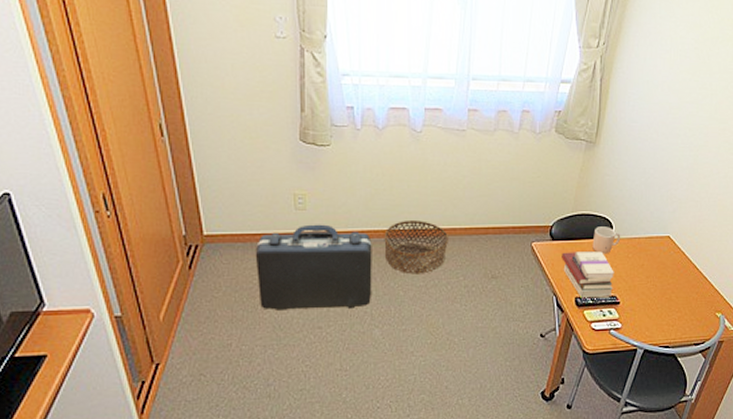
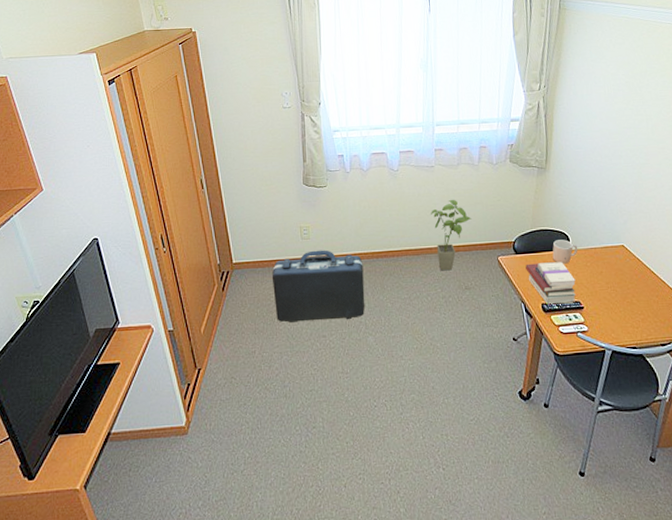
basket: present [384,221,450,274] -> none [372,243,427,289]
house plant: none [458,172,506,256] -> present [431,199,472,271]

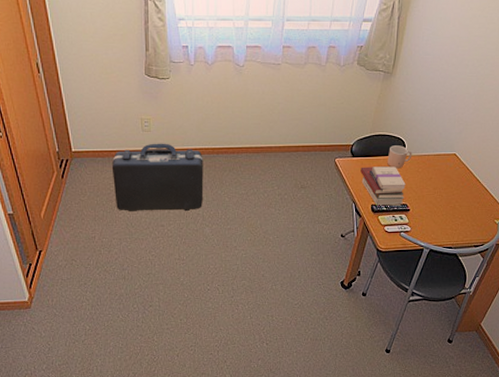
house plant: present [431,199,472,271] -> none [274,99,314,170]

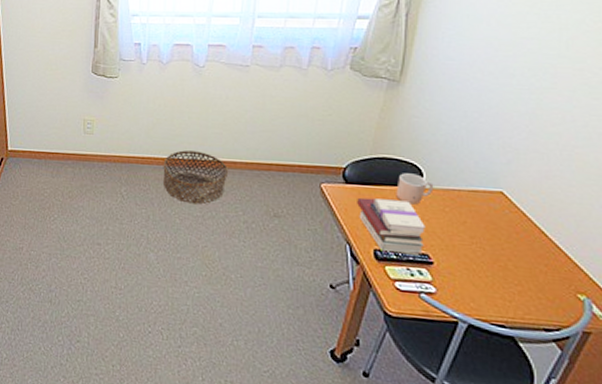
suitcase: present [111,143,204,211] -> none [47,147,152,230]
basket: none [213,140,266,184] -> present [162,150,229,205]

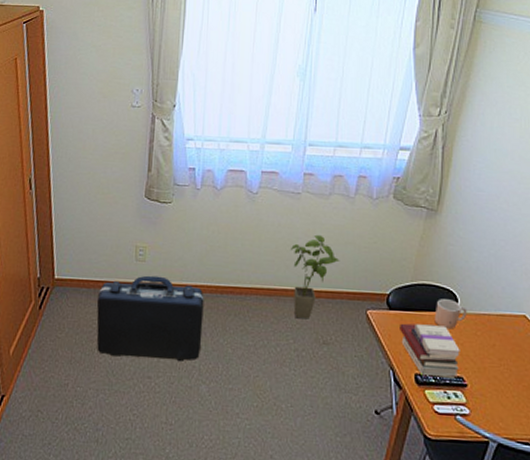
suitcase: none [47,147,152,230] -> present [96,275,204,362]
basket: present [162,150,229,205] -> none [215,278,281,334]
house plant: none [240,107,292,192] -> present [291,234,340,320]

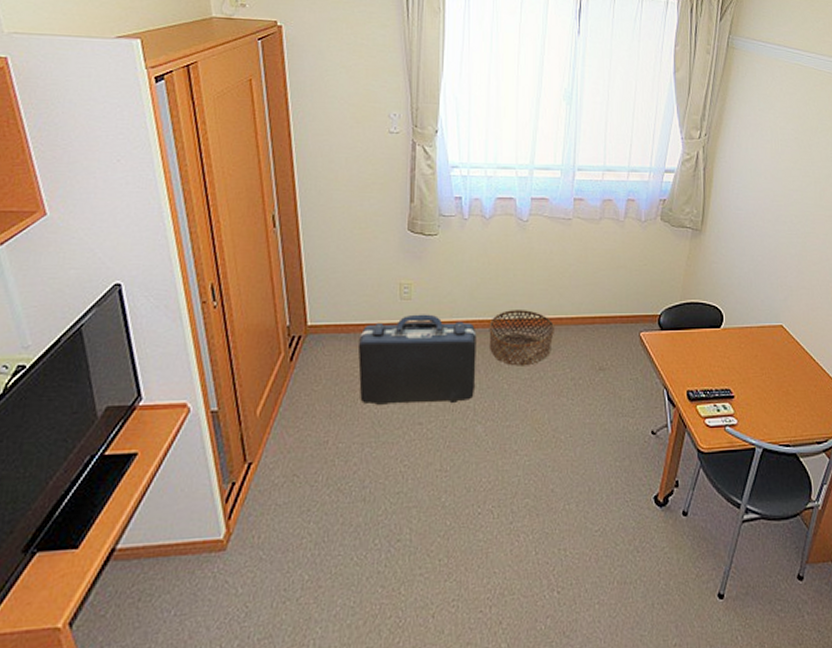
basket: none [215,278,281,334] -> present [489,310,556,366]
house plant: present [291,234,340,320] -> none [564,260,612,347]
books: present [400,323,460,380] -> none [671,340,727,393]
mug: present [434,299,467,329] -> none [702,315,732,344]

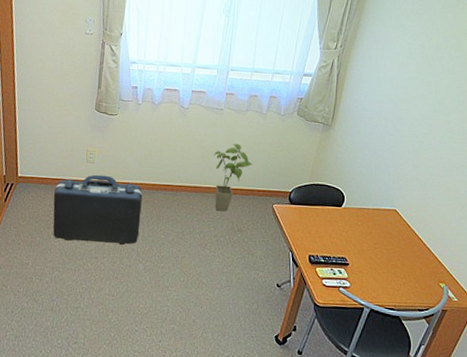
basket: present [489,310,556,366] -> none [151,177,205,223]
house plant: none [564,260,612,347] -> present [214,143,253,212]

